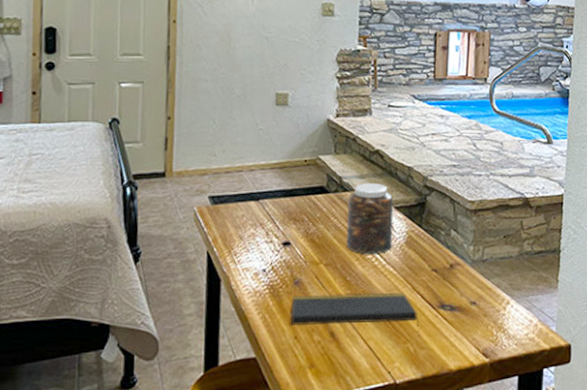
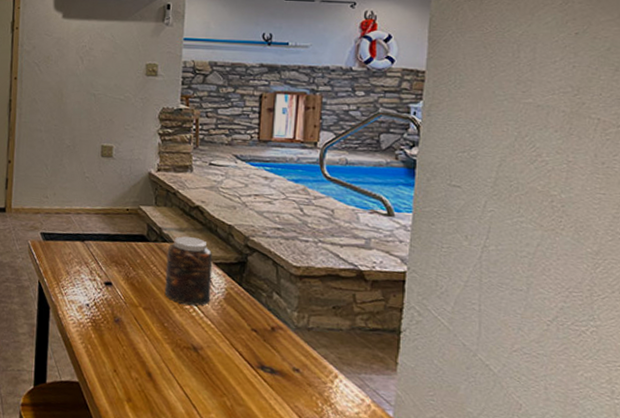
notepad: present [290,292,419,337] -> none [110,332,237,393]

